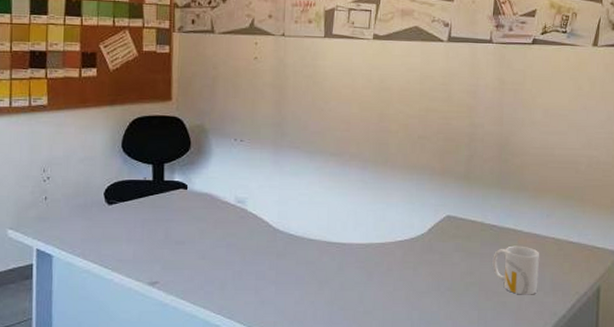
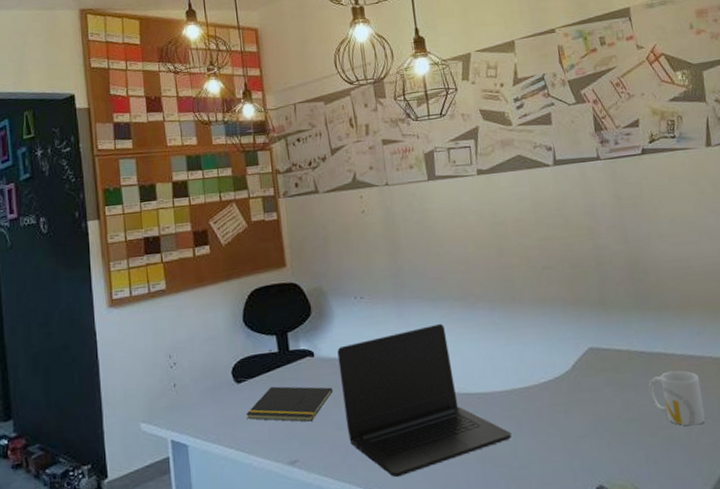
notepad: none [113,212,201,248] -> present [245,386,334,422]
laptop: none [209,175,362,308] -> present [337,323,512,478]

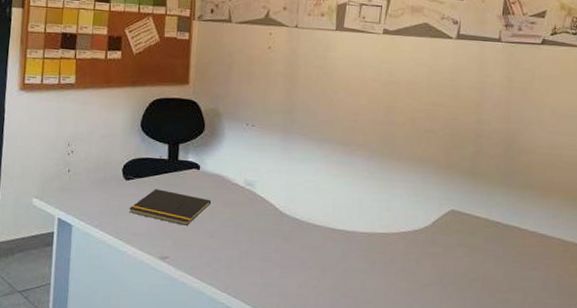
laptop: present [337,323,512,478] -> none [217,162,364,289]
mug: present [648,370,706,426] -> none [496,244,545,295]

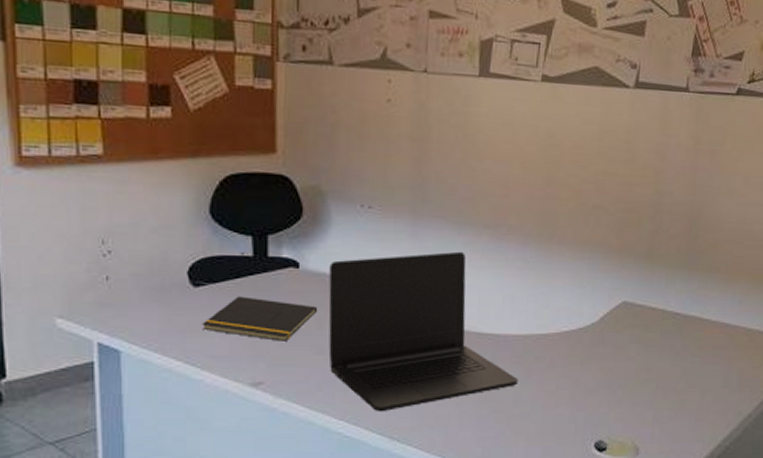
laptop: none [217,162,364,289] -> present [328,251,518,412]

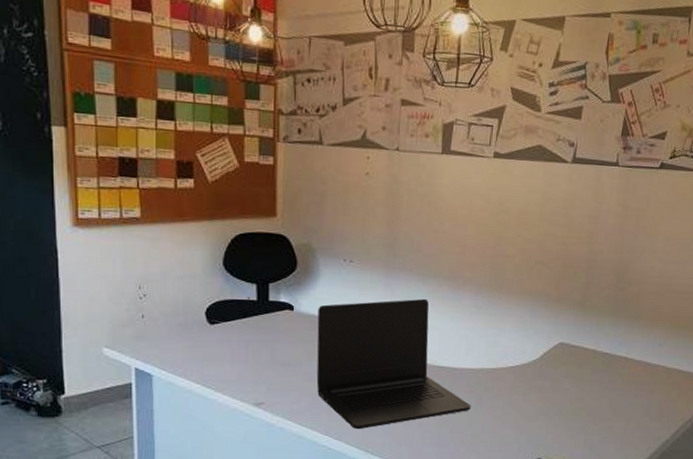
notepad: present [201,296,318,341] -> none [215,333,309,370]

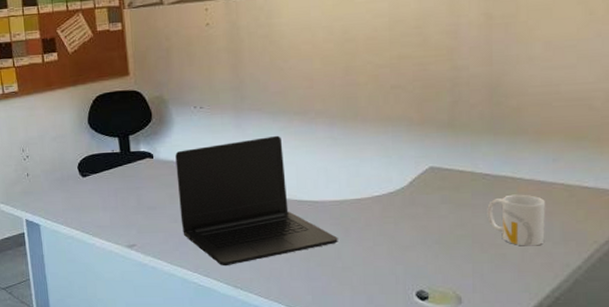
mug: none [602,373,649,421] -> present [487,194,546,246]

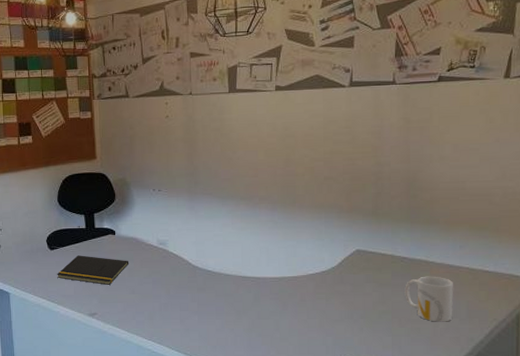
notepad: none [90,182,170,214] -> present [56,255,129,285]
laptop: present [175,135,338,266] -> none [135,217,277,335]

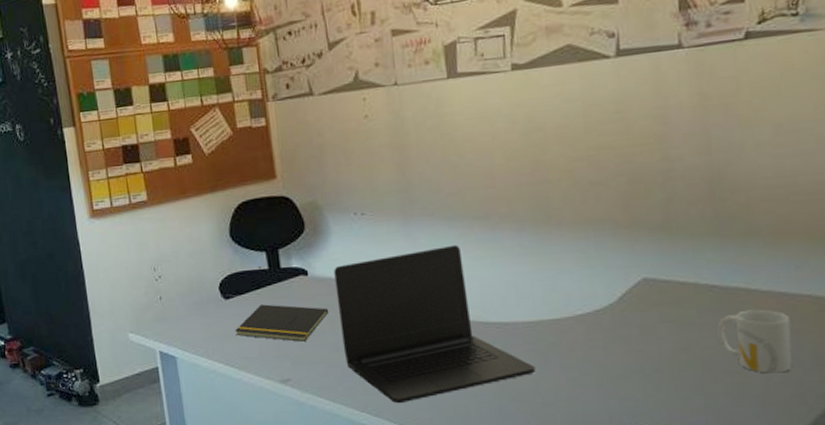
laptop: none [135,217,277,335] -> present [334,244,536,404]

